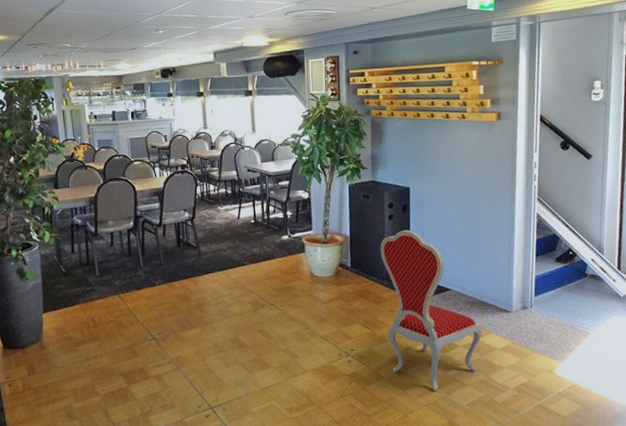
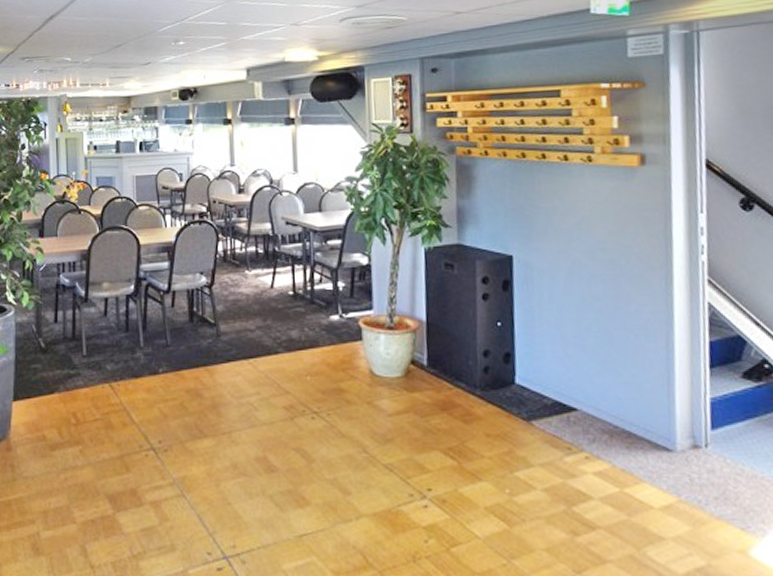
dining chair: present [380,229,483,391] -> none [470,316,630,565]

